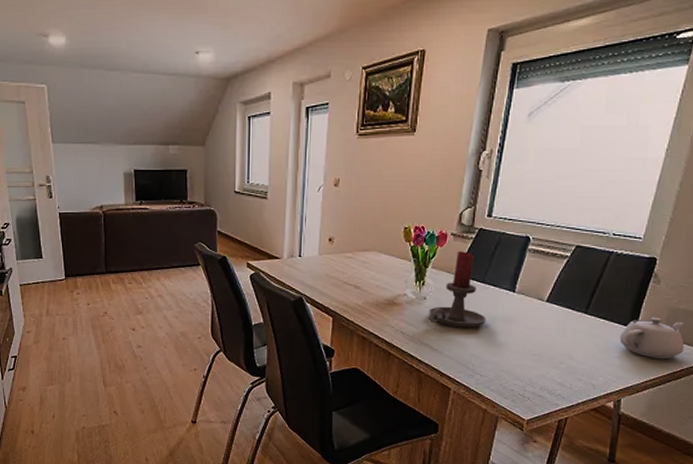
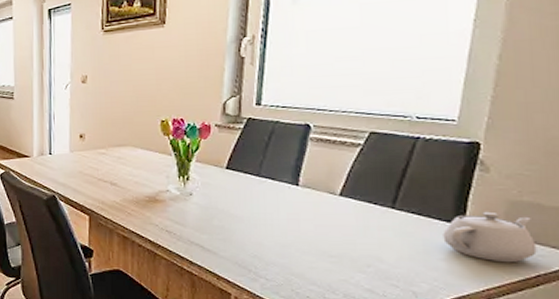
candle holder: present [428,251,487,328] -> none [197,143,267,226]

